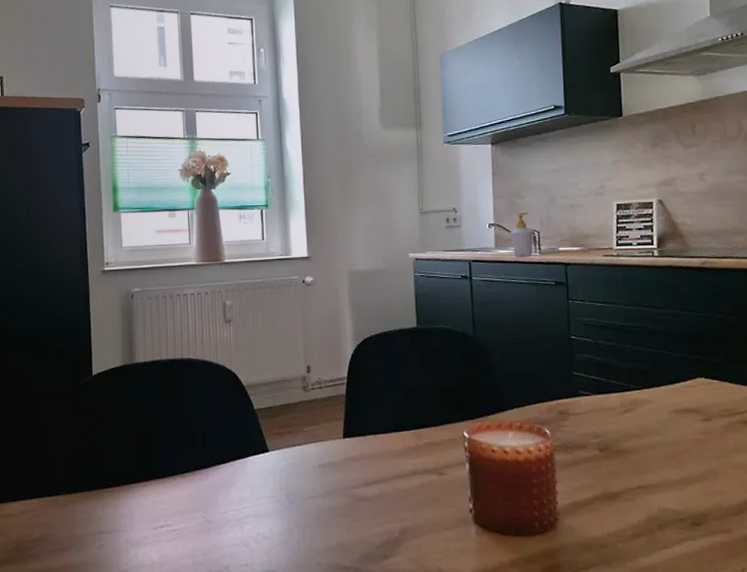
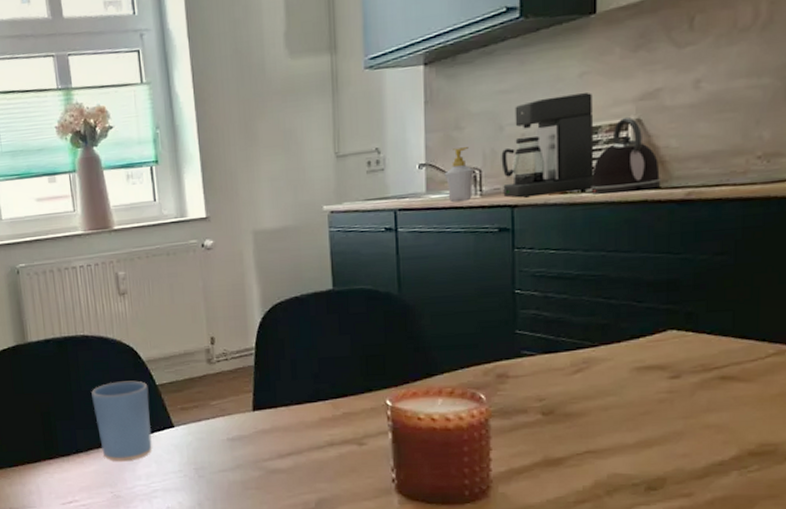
mug: none [192,404,247,484] -> present [91,380,152,461]
coffee maker: none [555,175,629,259] -> present [501,92,594,199]
kettle: none [627,197,682,259] -> present [591,116,662,195]

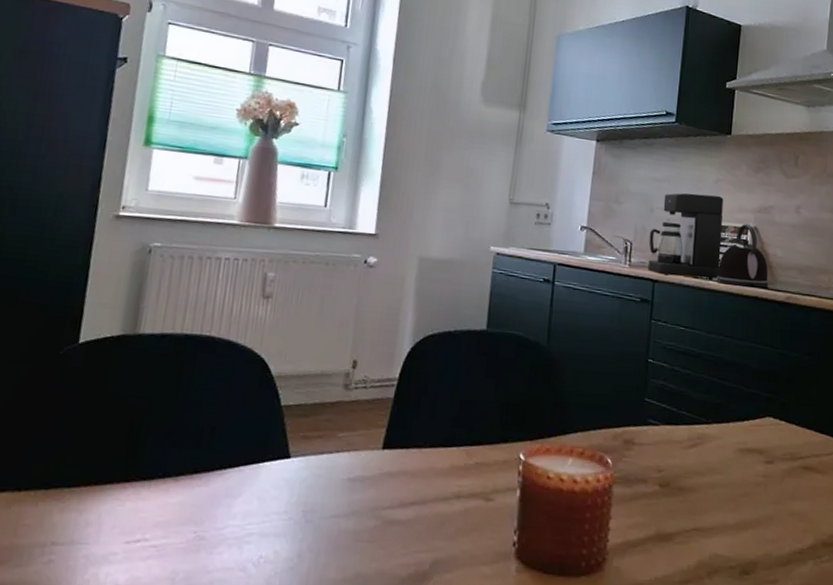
mug: present [91,380,152,461] -> none [196,395,271,493]
soap bottle: present [444,147,475,203] -> none [601,219,627,269]

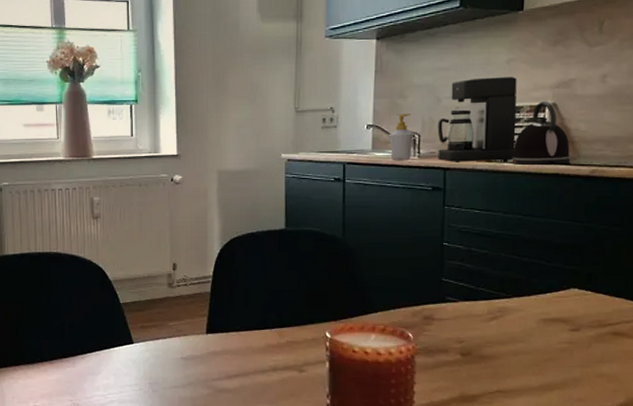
soap bottle: none [601,219,627,269] -> present [388,114,415,161]

